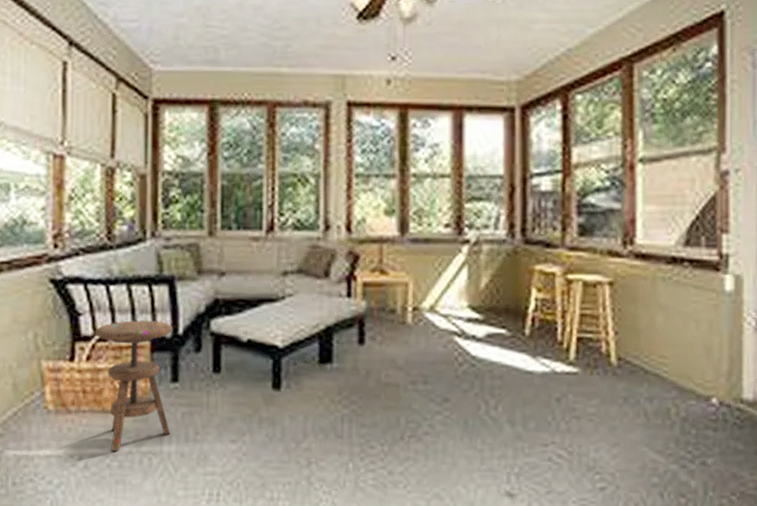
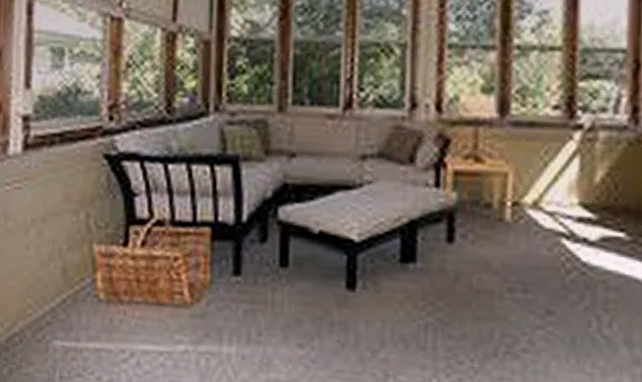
side table: present [95,319,172,451] -> none [151,203,236,349]

